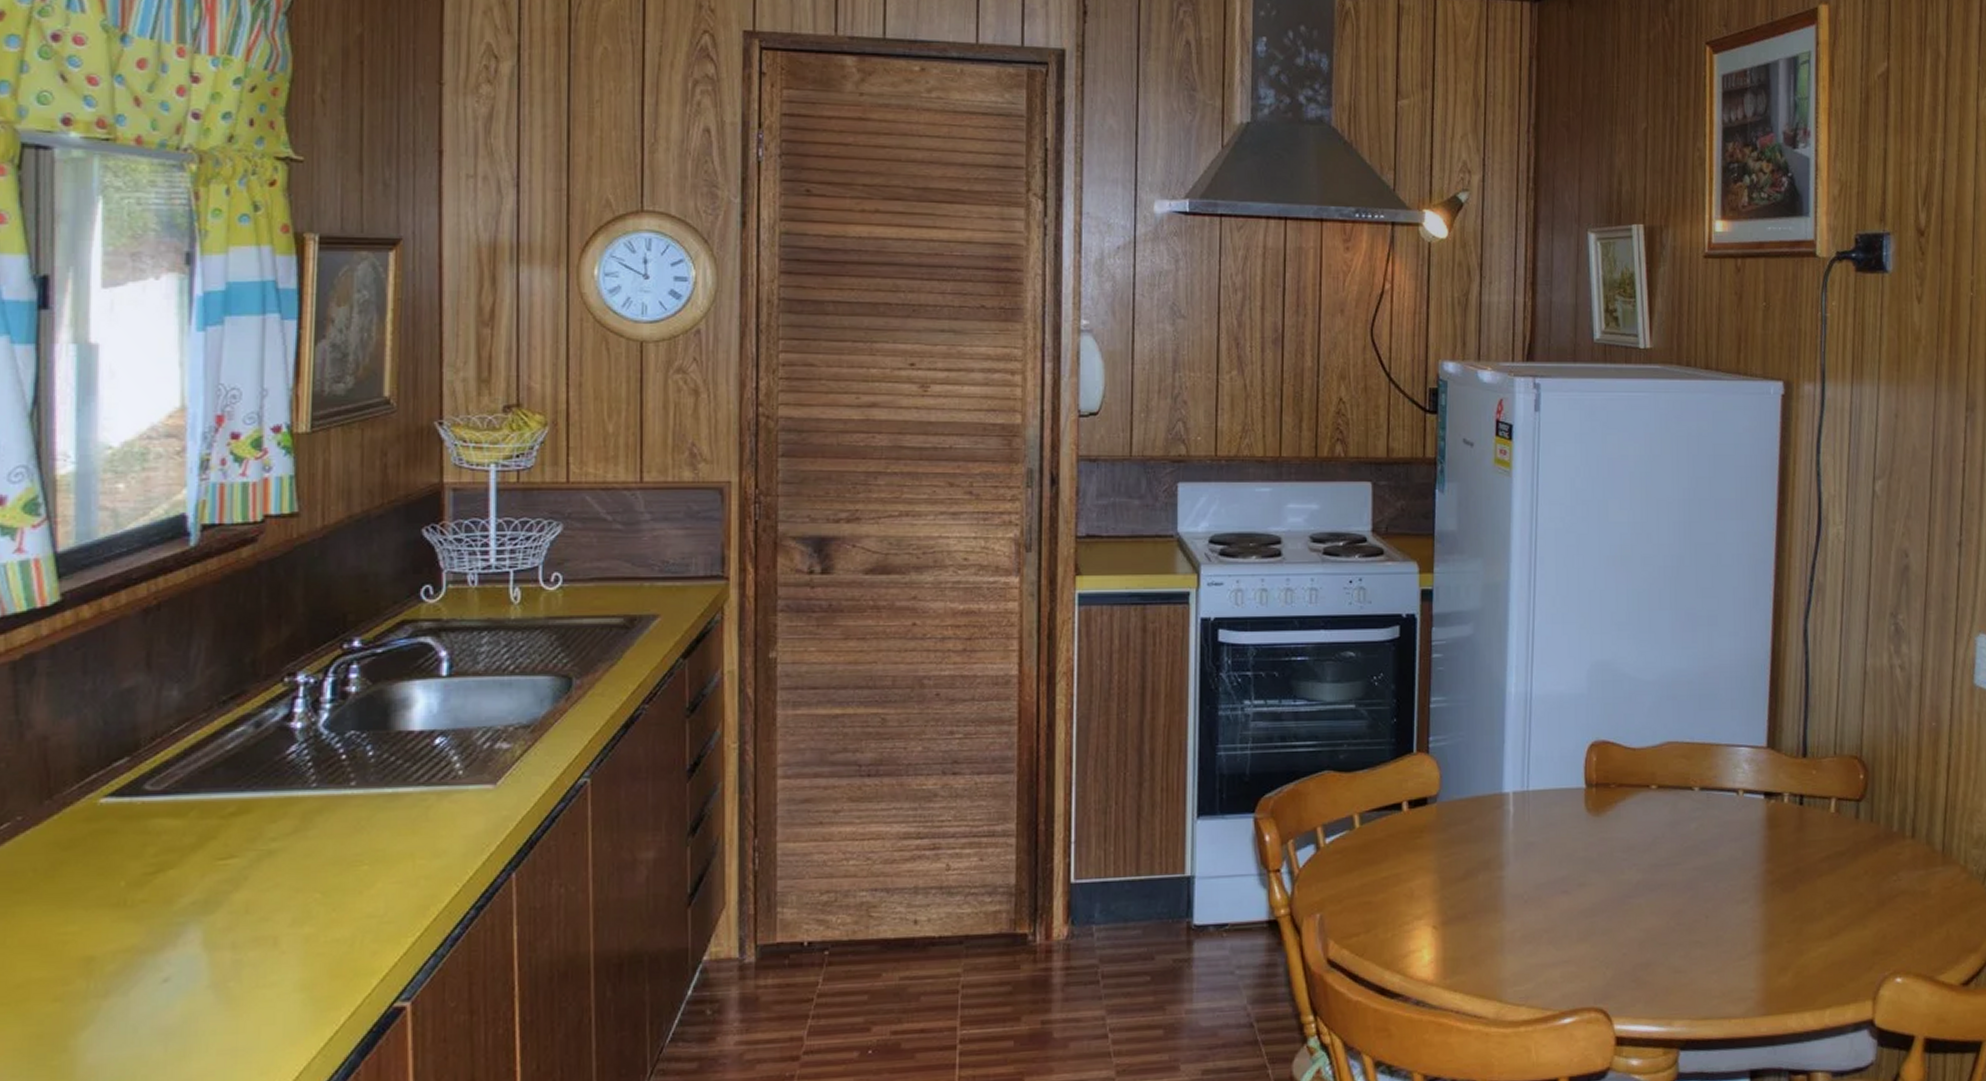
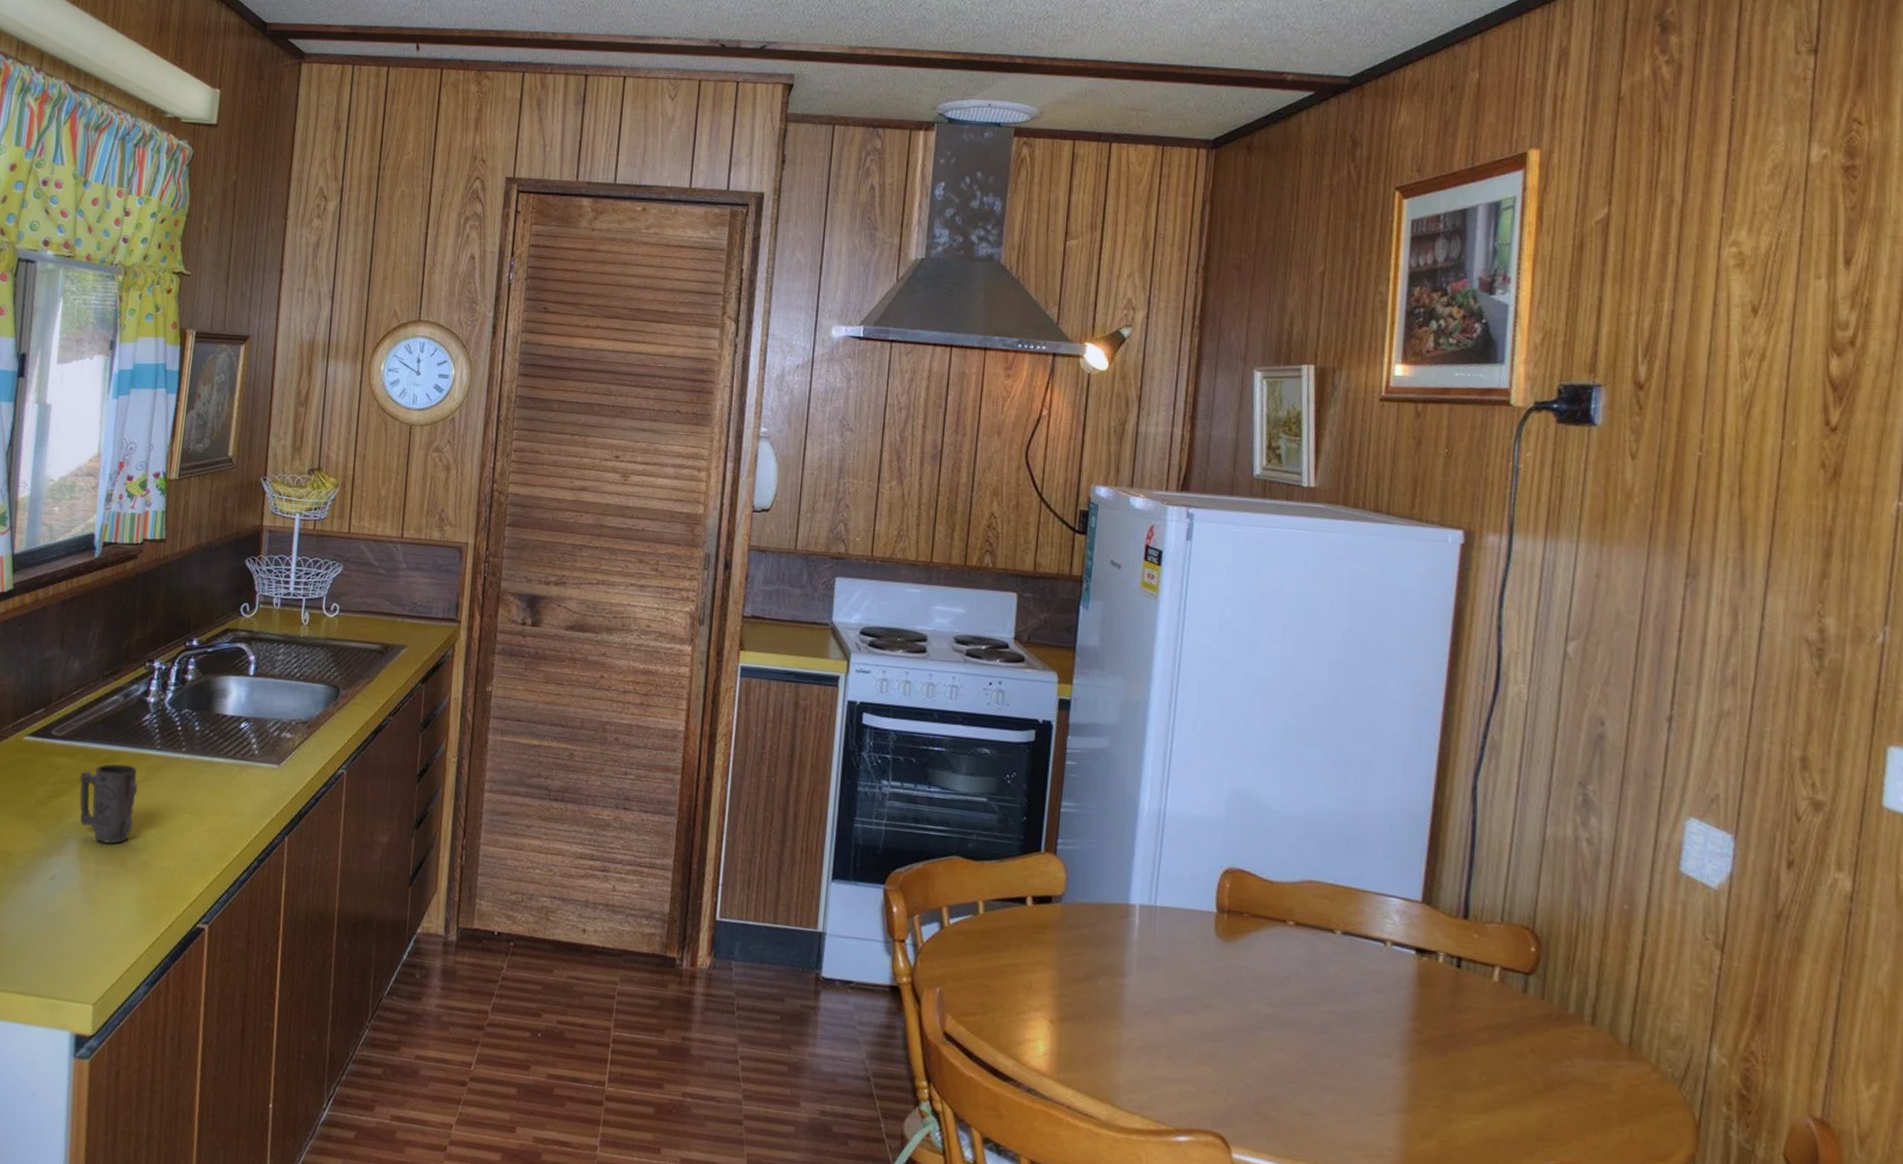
mug: none [195,814,288,922] -> present [79,763,138,844]

